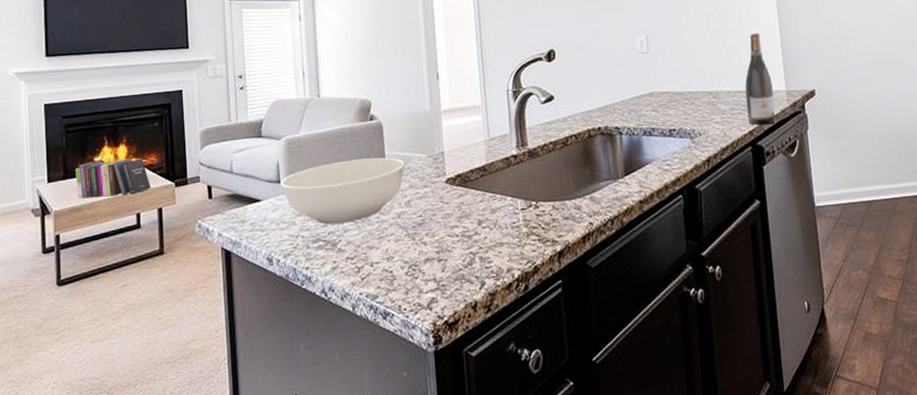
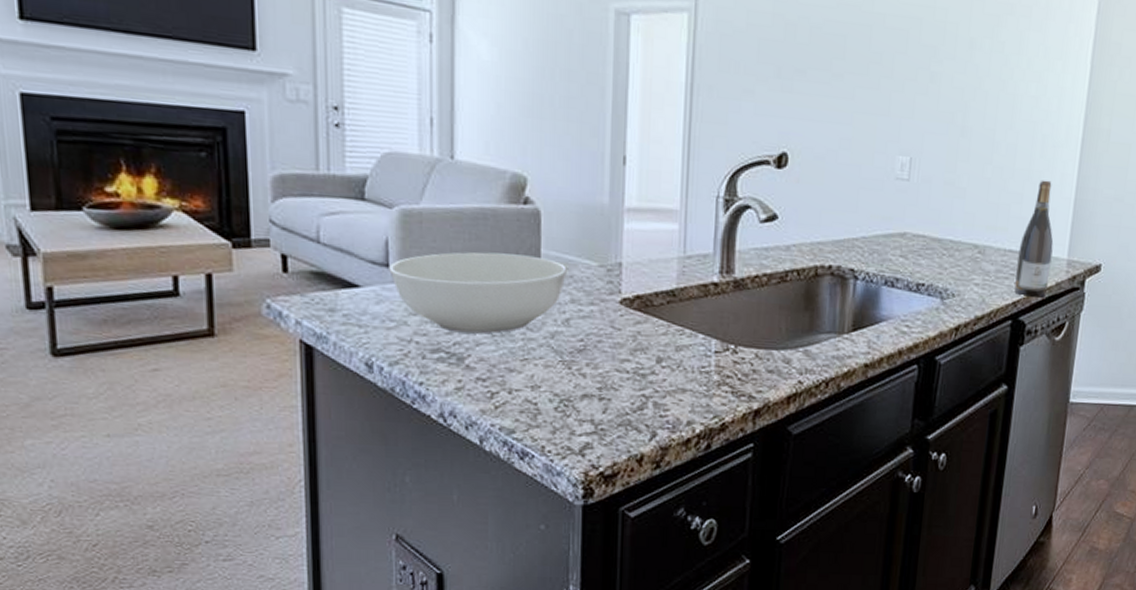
books: present [76,158,151,199] -> none [75,191,195,248]

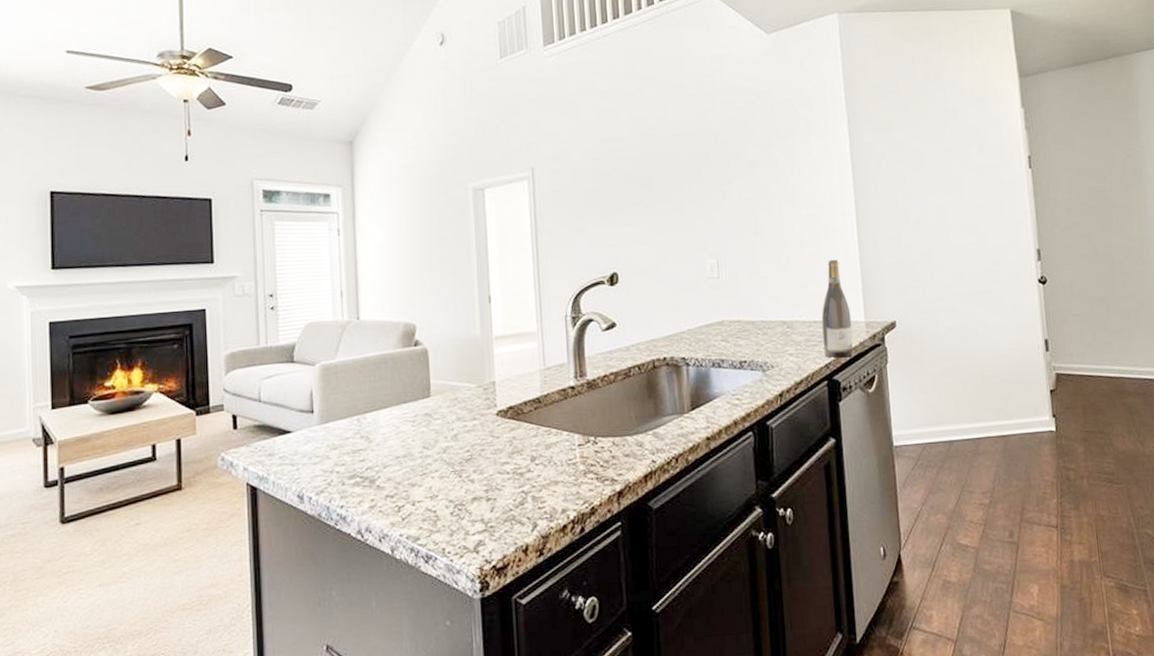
bowl: present [389,252,567,334] -> none [314,386,452,459]

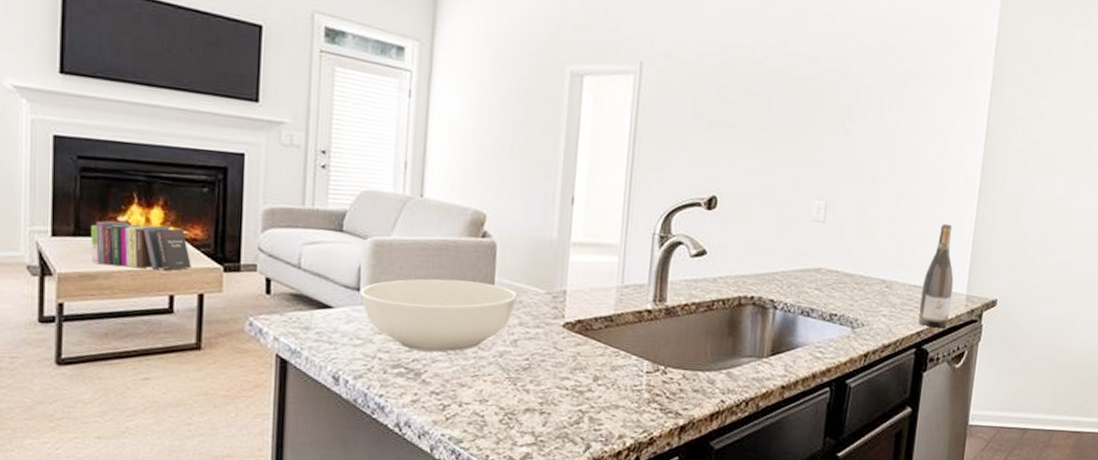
books: none [84,383,168,428] -> present [91,220,191,271]
bowl: none [314,386,452,459] -> present [360,279,517,352]

